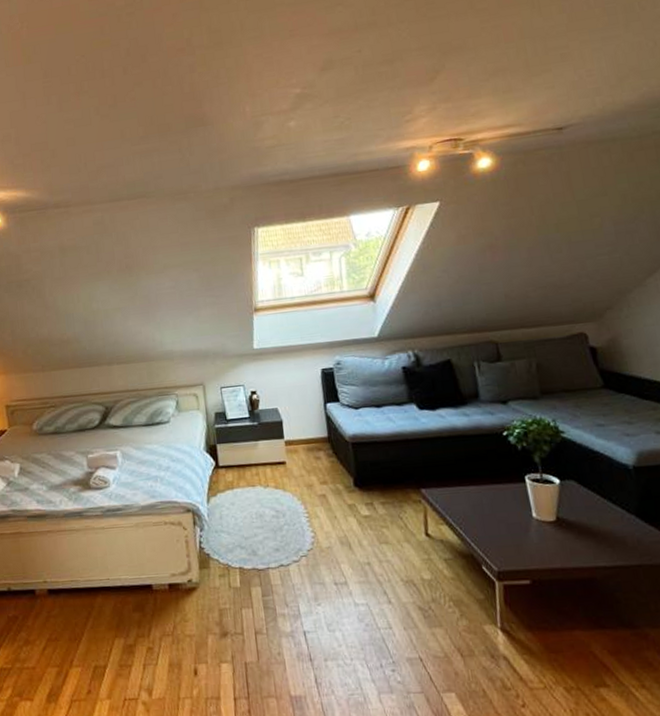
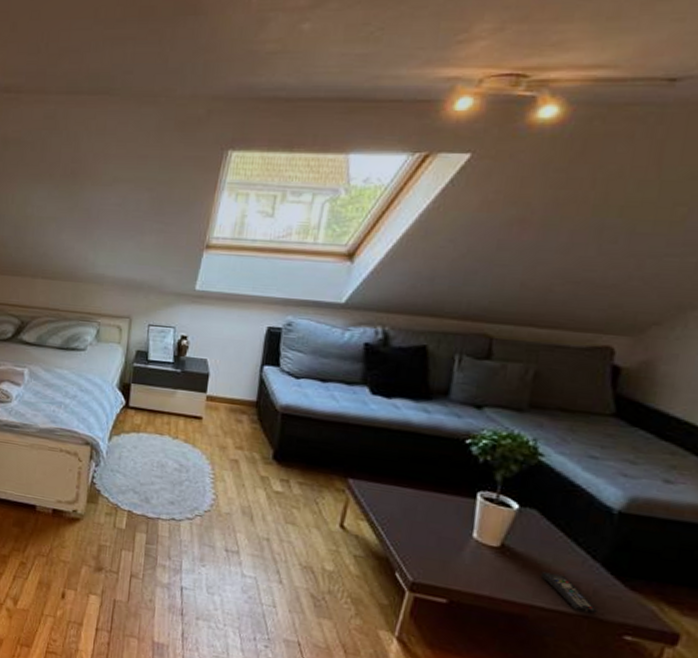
remote control: none [594,533,646,562] -> present [540,571,597,614]

